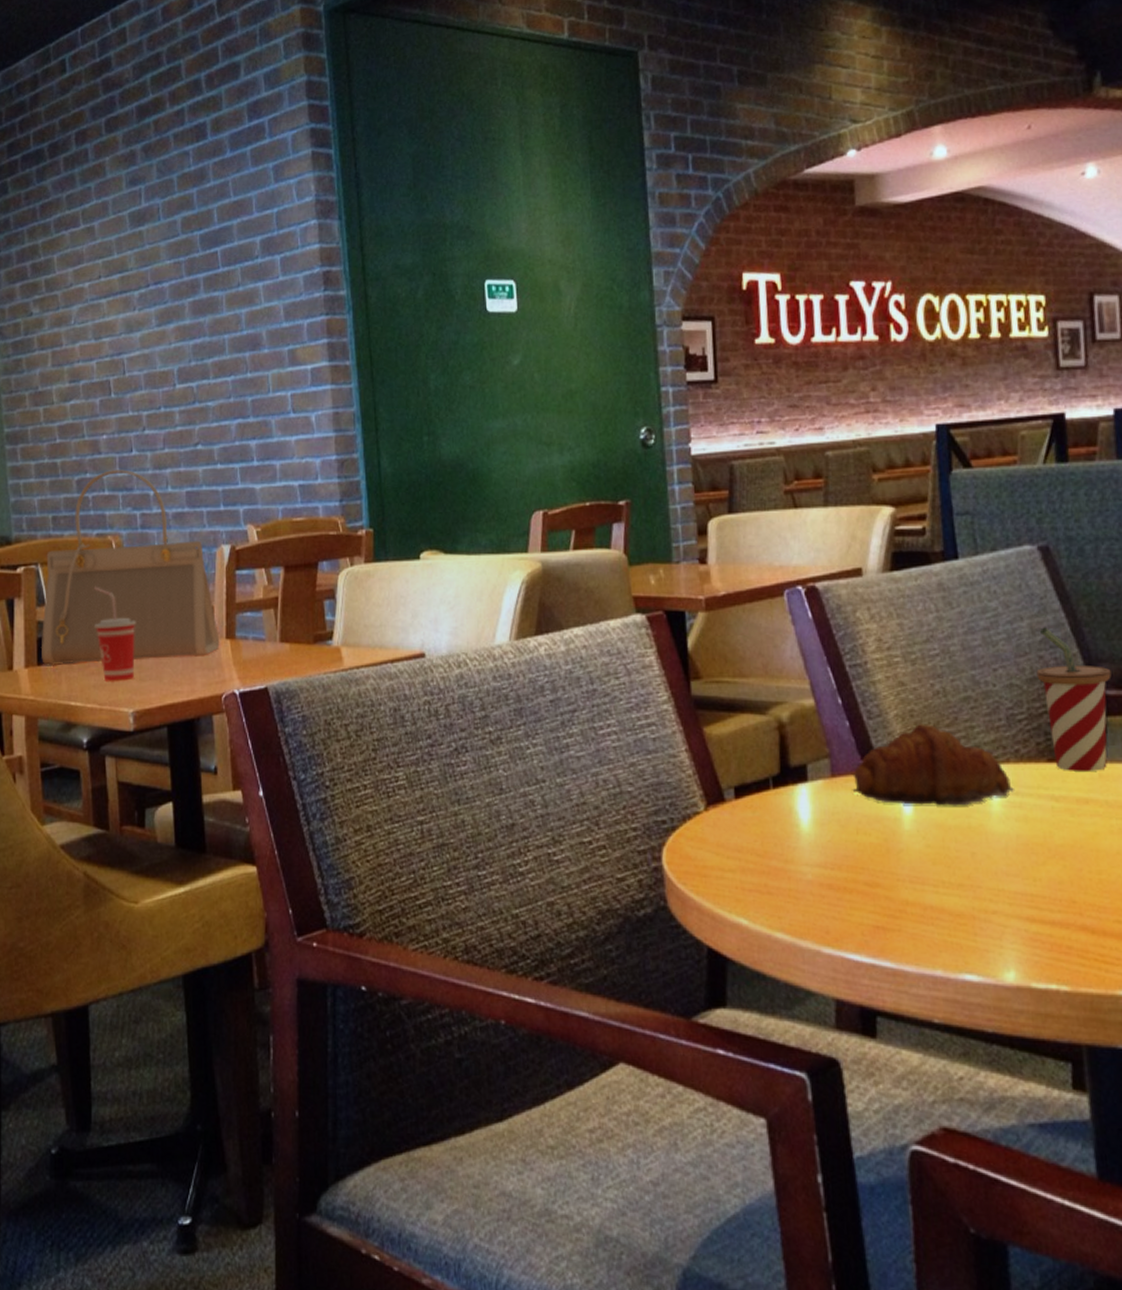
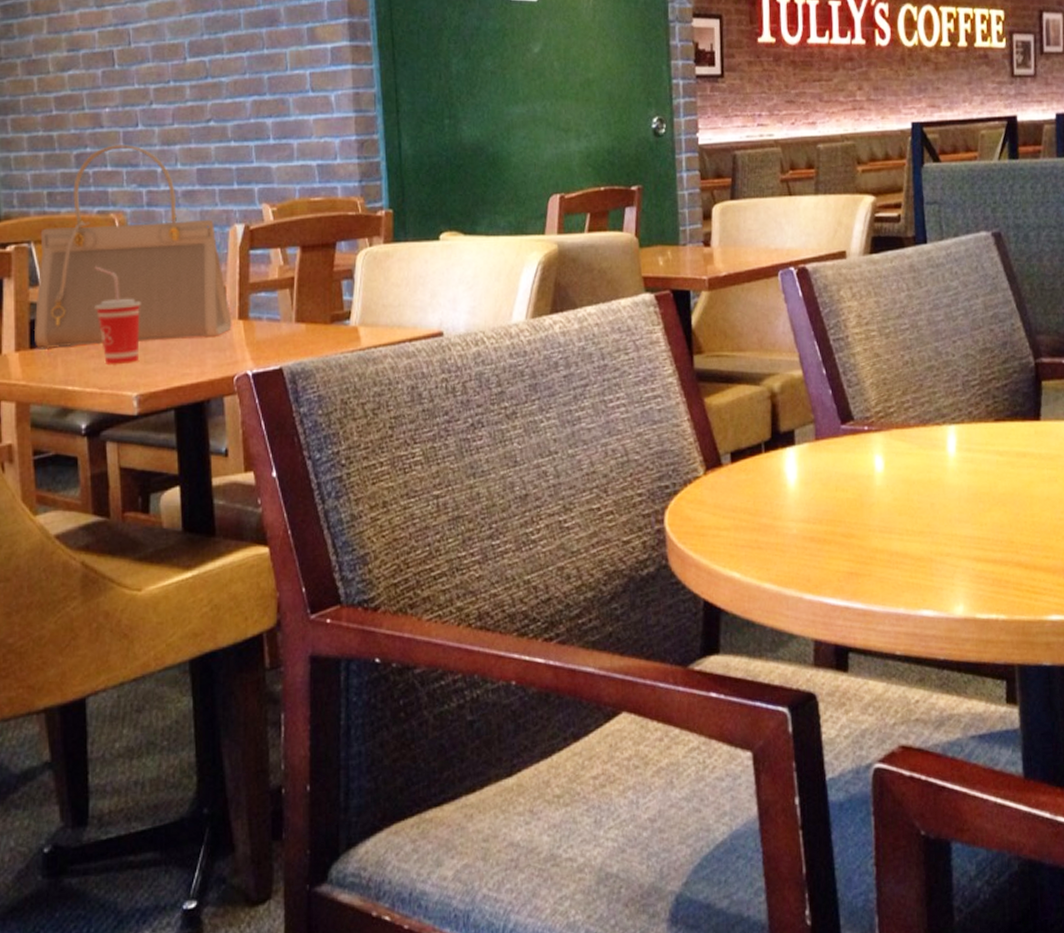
croissant: present [852,723,1014,806] -> none [833,390,967,463]
beverage cup: present [1036,627,1112,771] -> none [988,304,1047,429]

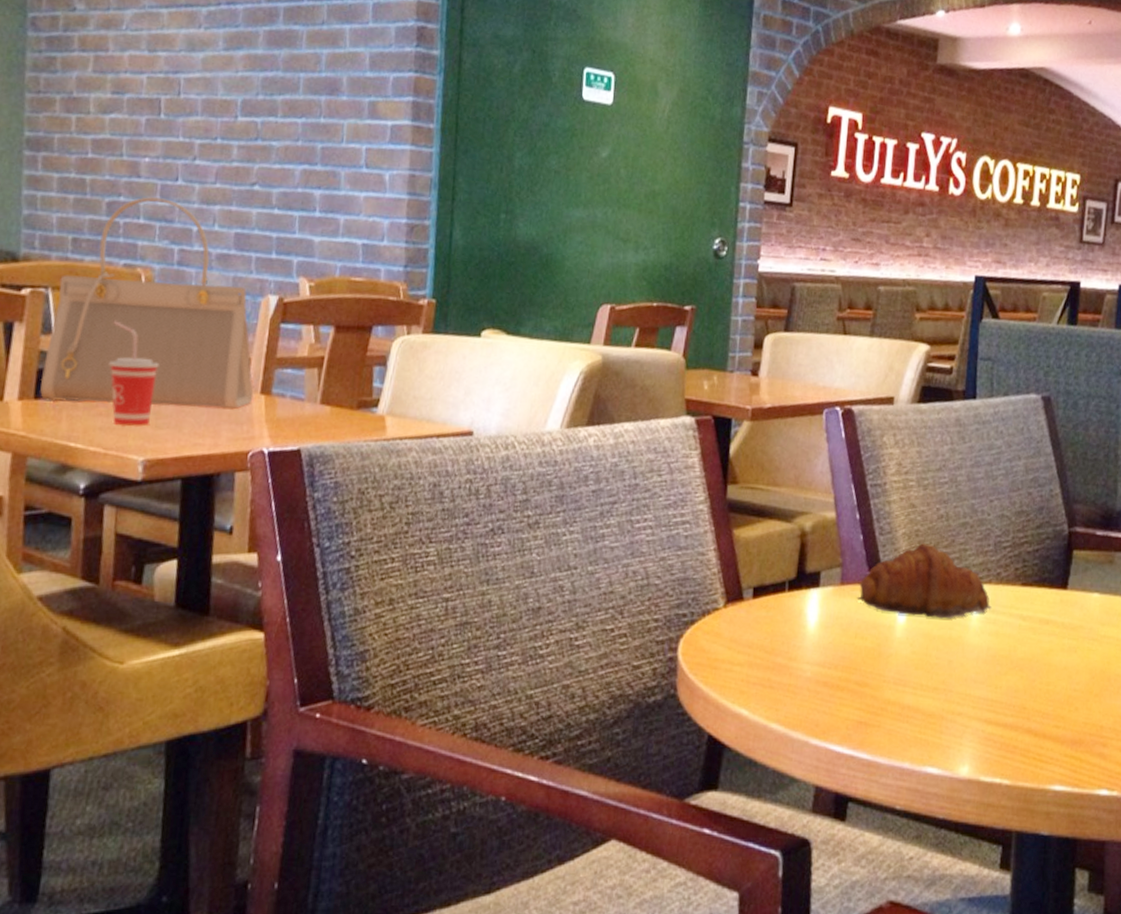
croissant: none [833,390,967,463] -> present [857,542,991,619]

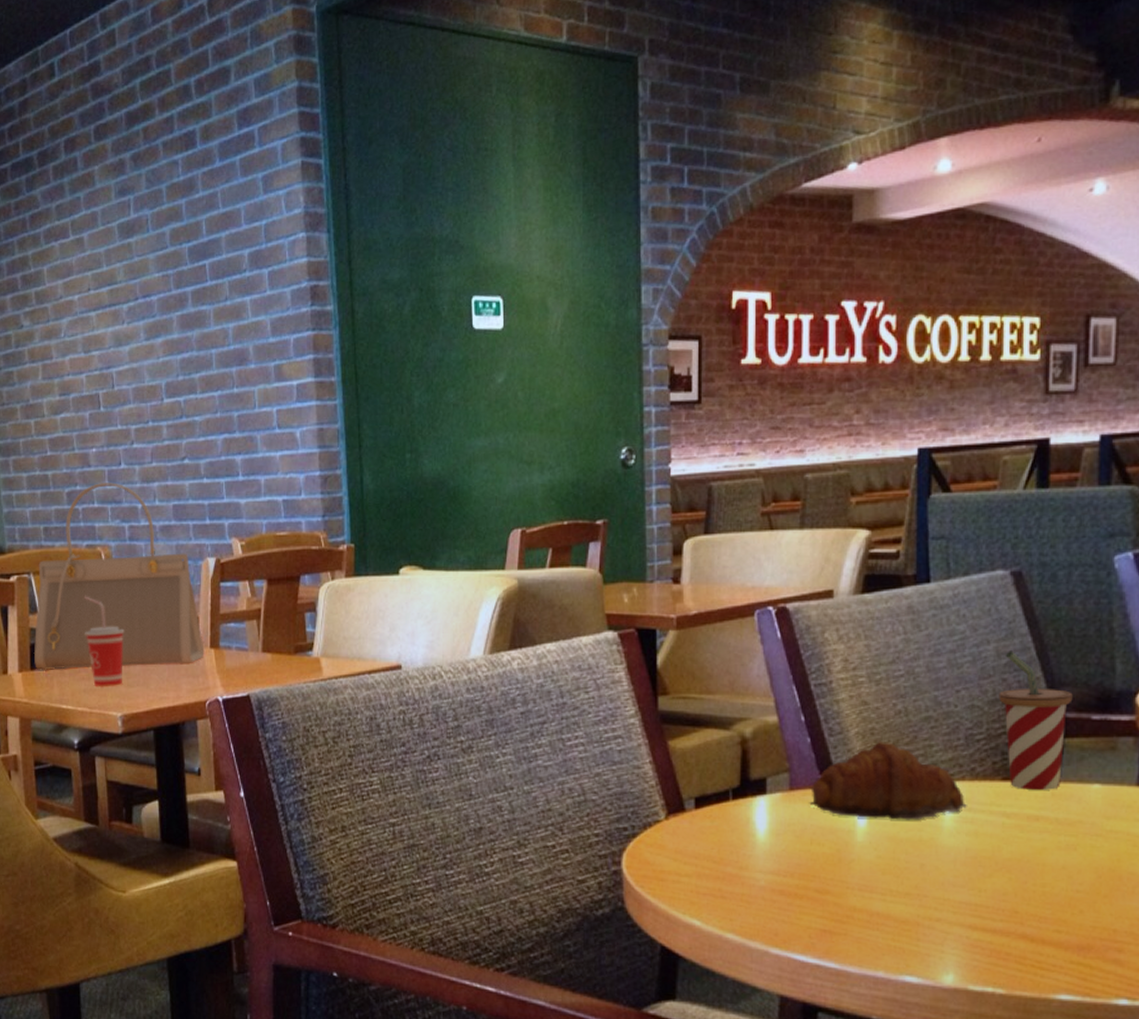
beverage cup: none [1024,468,1083,597] -> present [999,651,1073,790]

